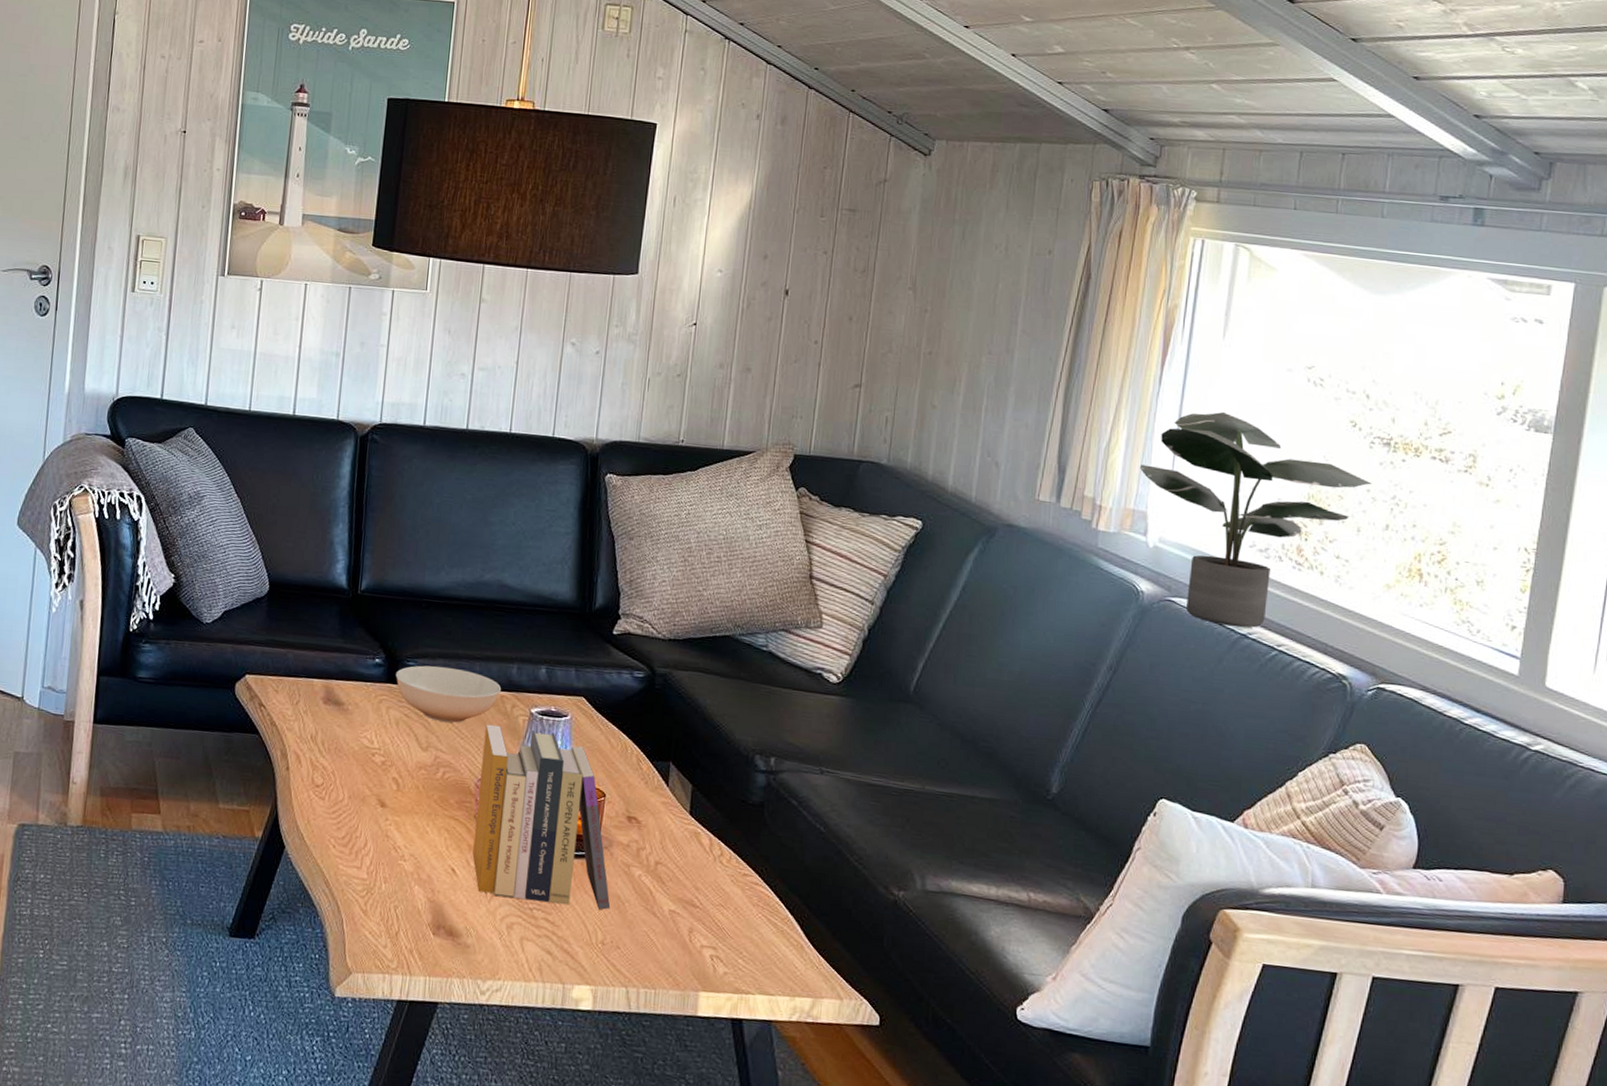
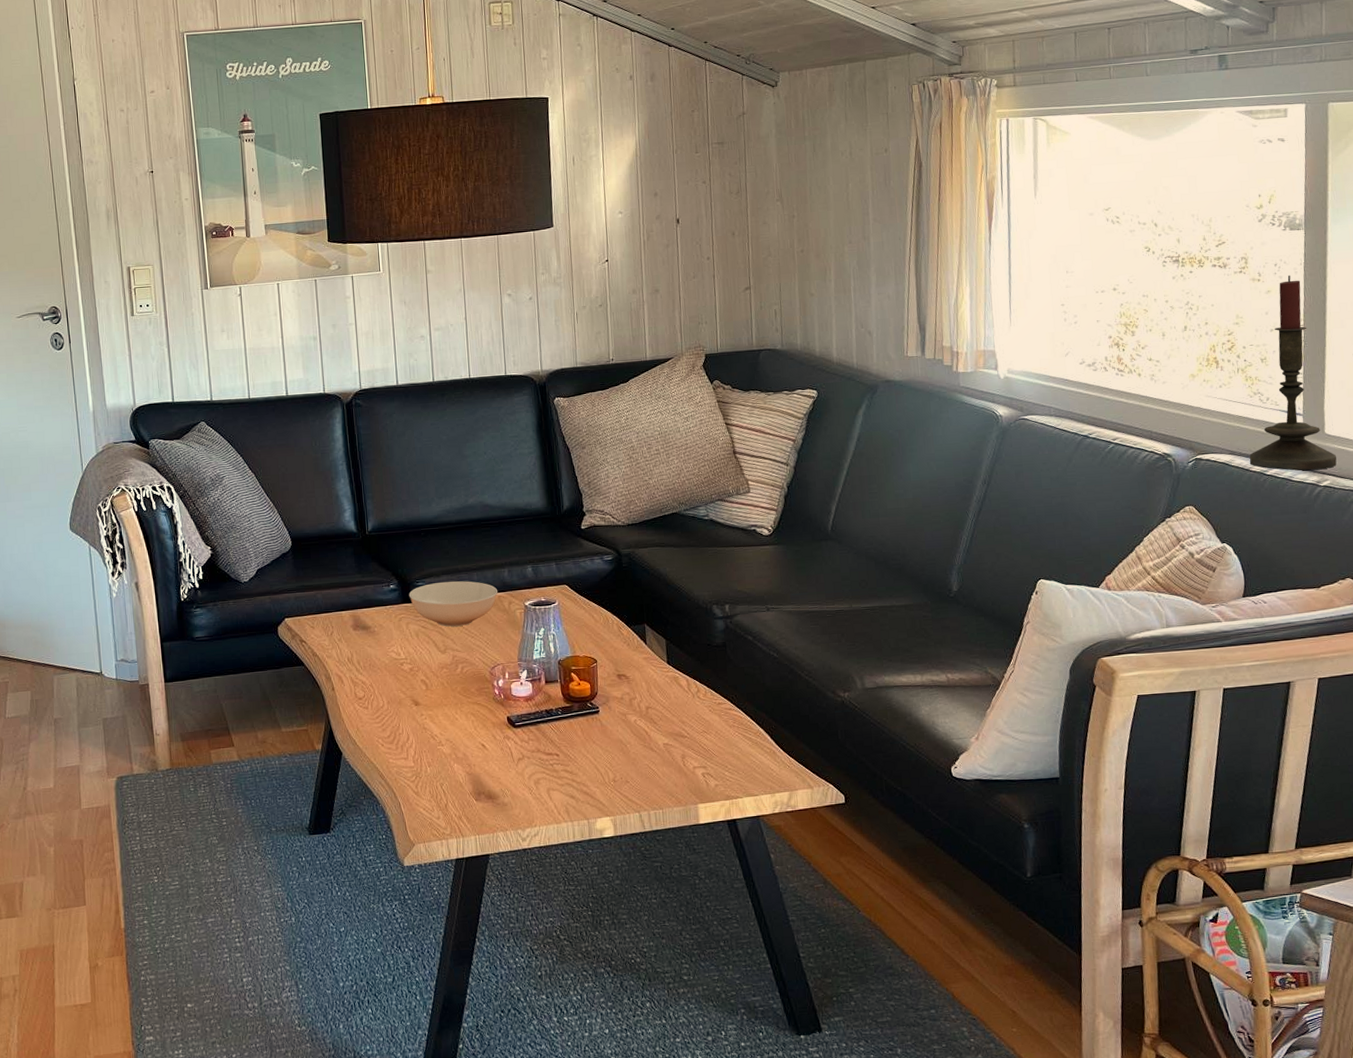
books: present [472,724,611,910] -> none [490,618,616,760]
potted plant: present [1139,411,1373,628] -> none [983,257,1169,431]
candle: none [1444,485,1556,730] -> present [1249,275,1337,471]

